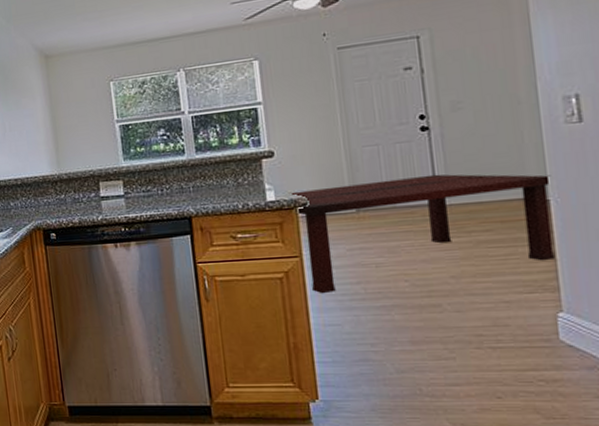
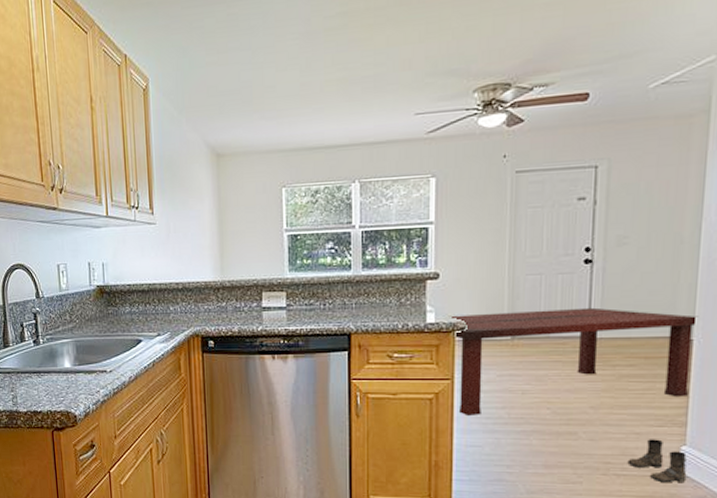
boots: none [501,307,571,354] -> present [627,439,687,483]

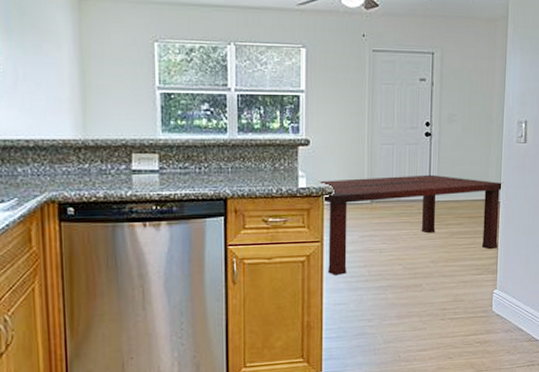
boots: present [627,439,687,483] -> none [458,285,498,322]

